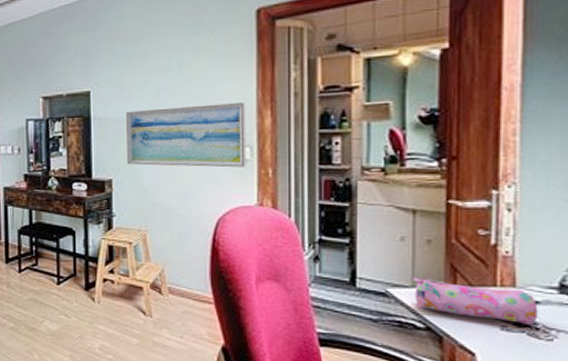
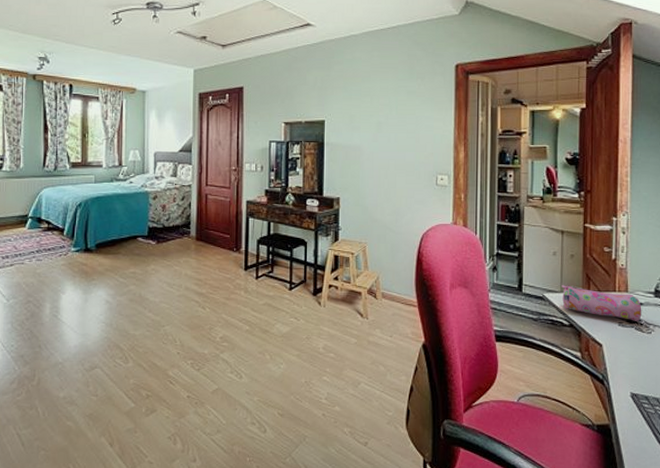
wall art: present [126,103,247,168] -> none [353,138,446,192]

